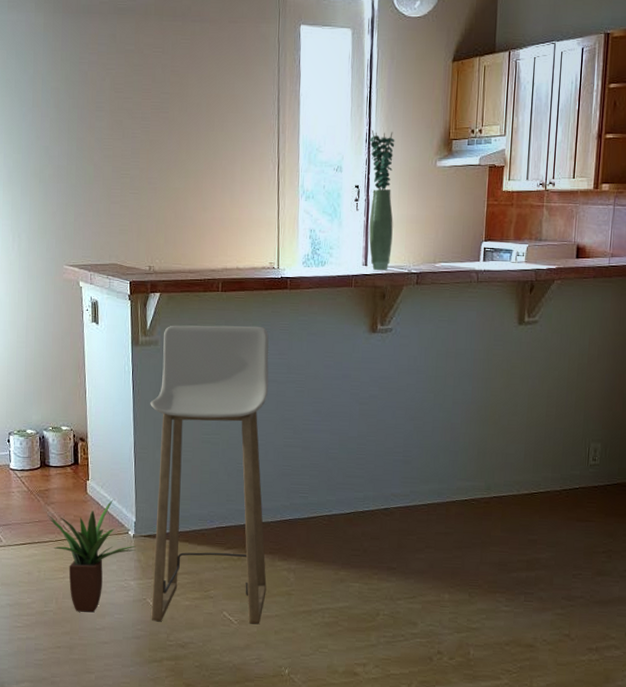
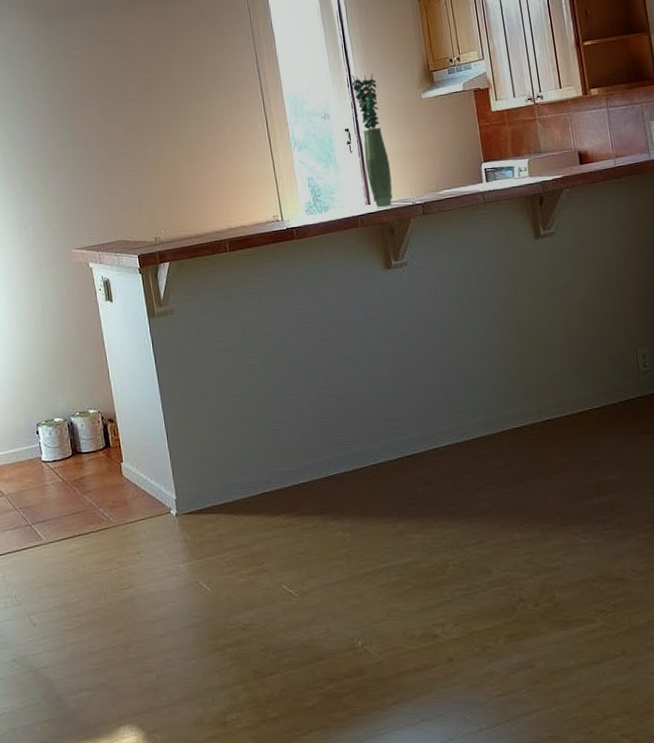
potted plant: present [48,499,136,613] -> none [86,479,180,605]
bar stool: present [150,325,269,624] -> none [174,279,324,605]

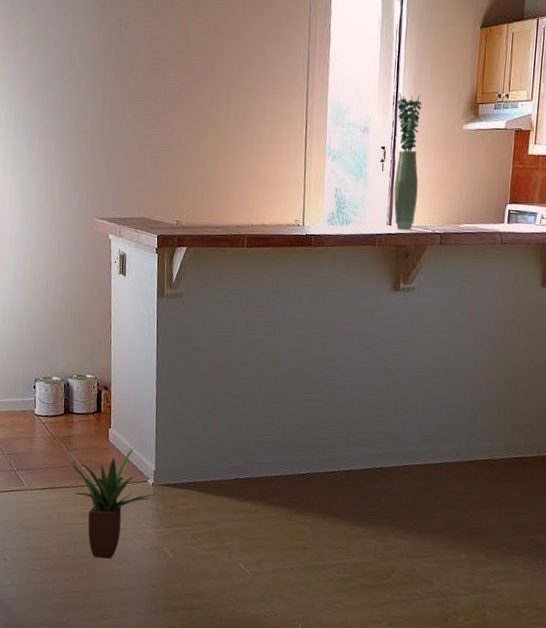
potted plant: none [86,479,180,605] -> present [70,447,154,559]

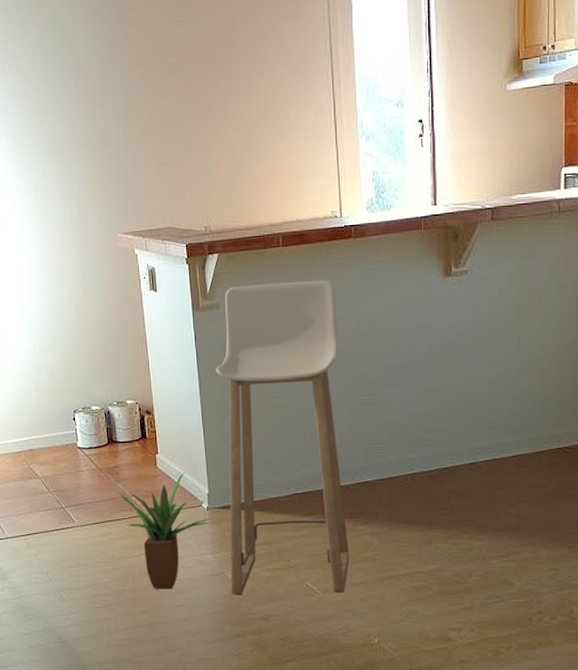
bar stool: none [167,278,292,577] -> present [215,279,349,594]
vase: present [394,92,422,231] -> none [431,57,462,210]

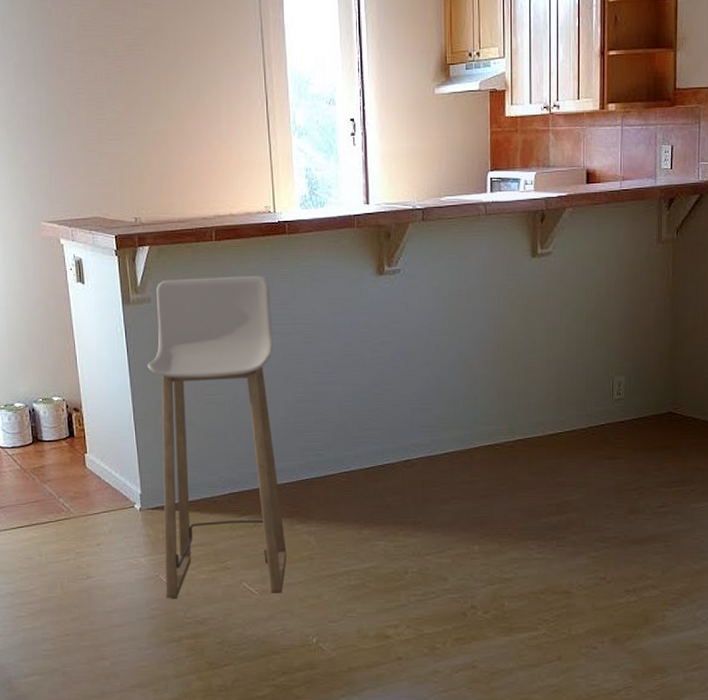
potted plant: present [119,472,211,589] -> none [45,472,144,595]

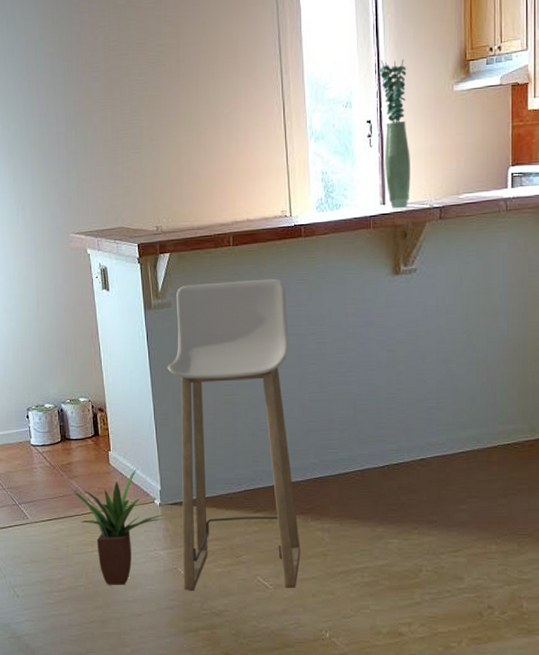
potted plant: none [45,472,144,595] -> present [72,469,163,585]
vase: none [362,57,394,209] -> present [379,59,411,209]

